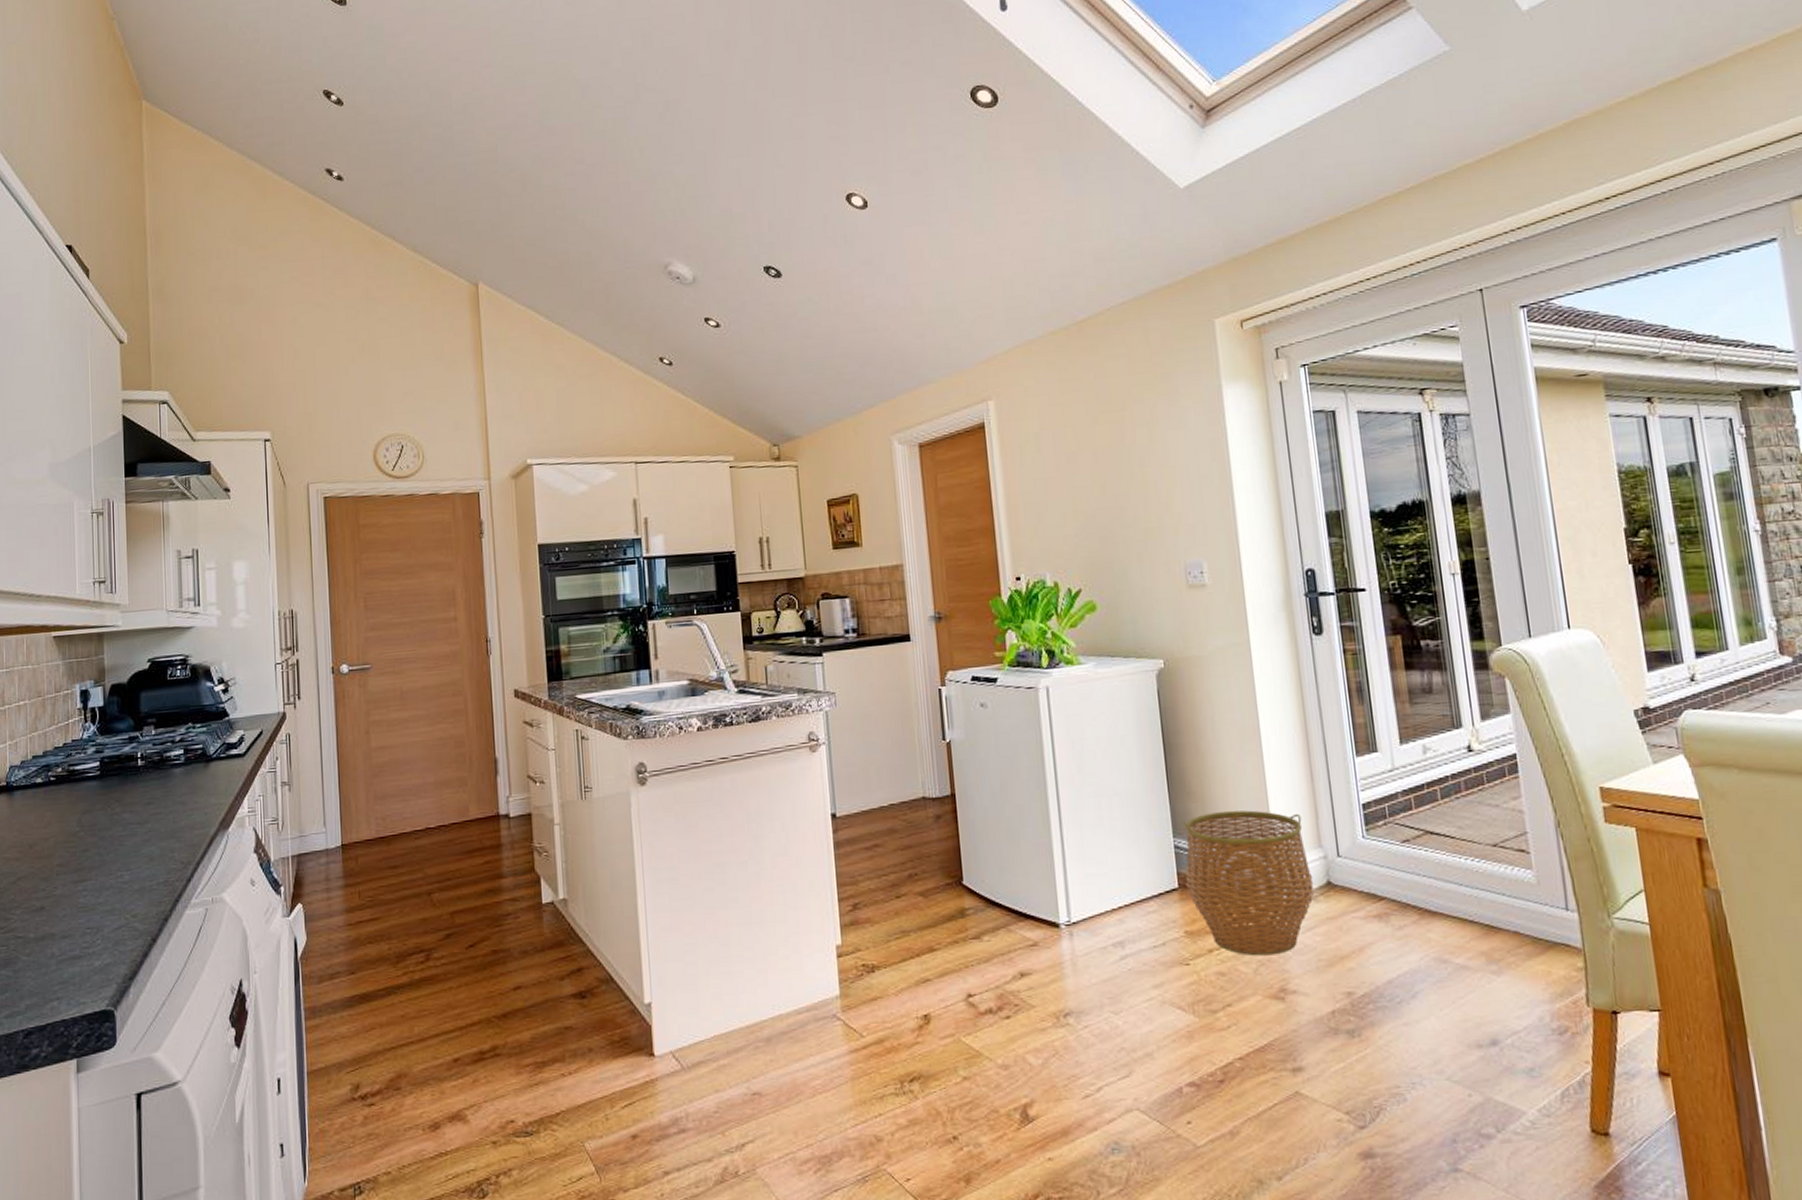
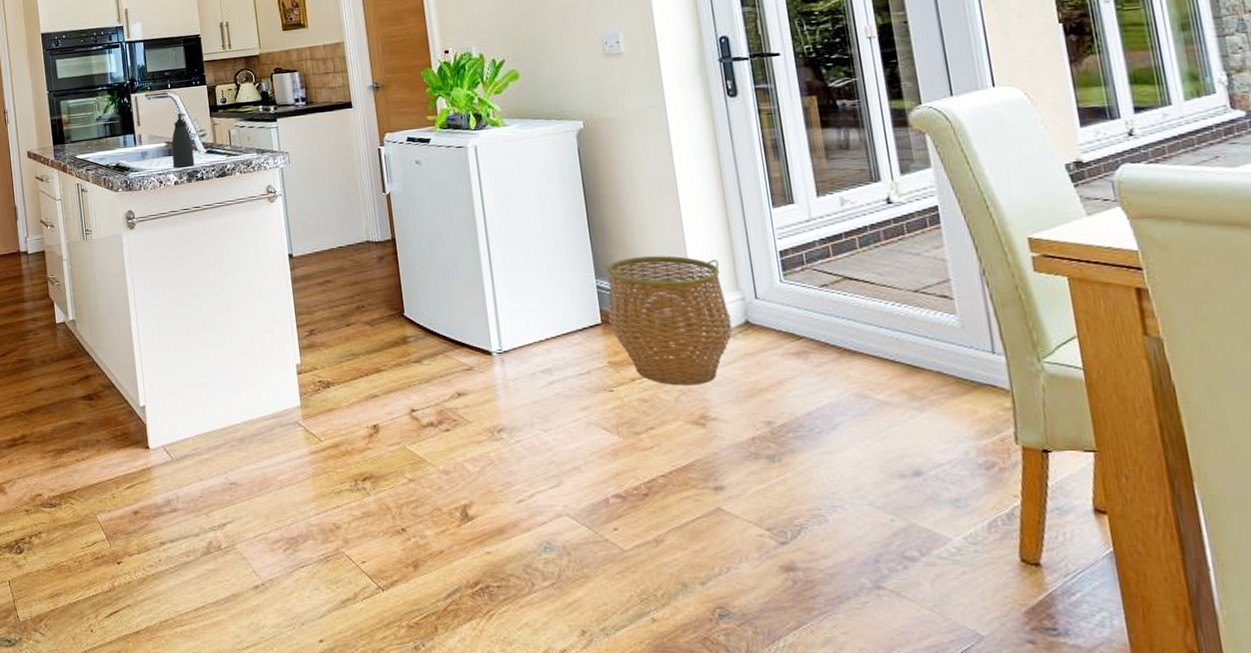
soap dispenser: none [695,645,723,712] -> present [171,113,195,169]

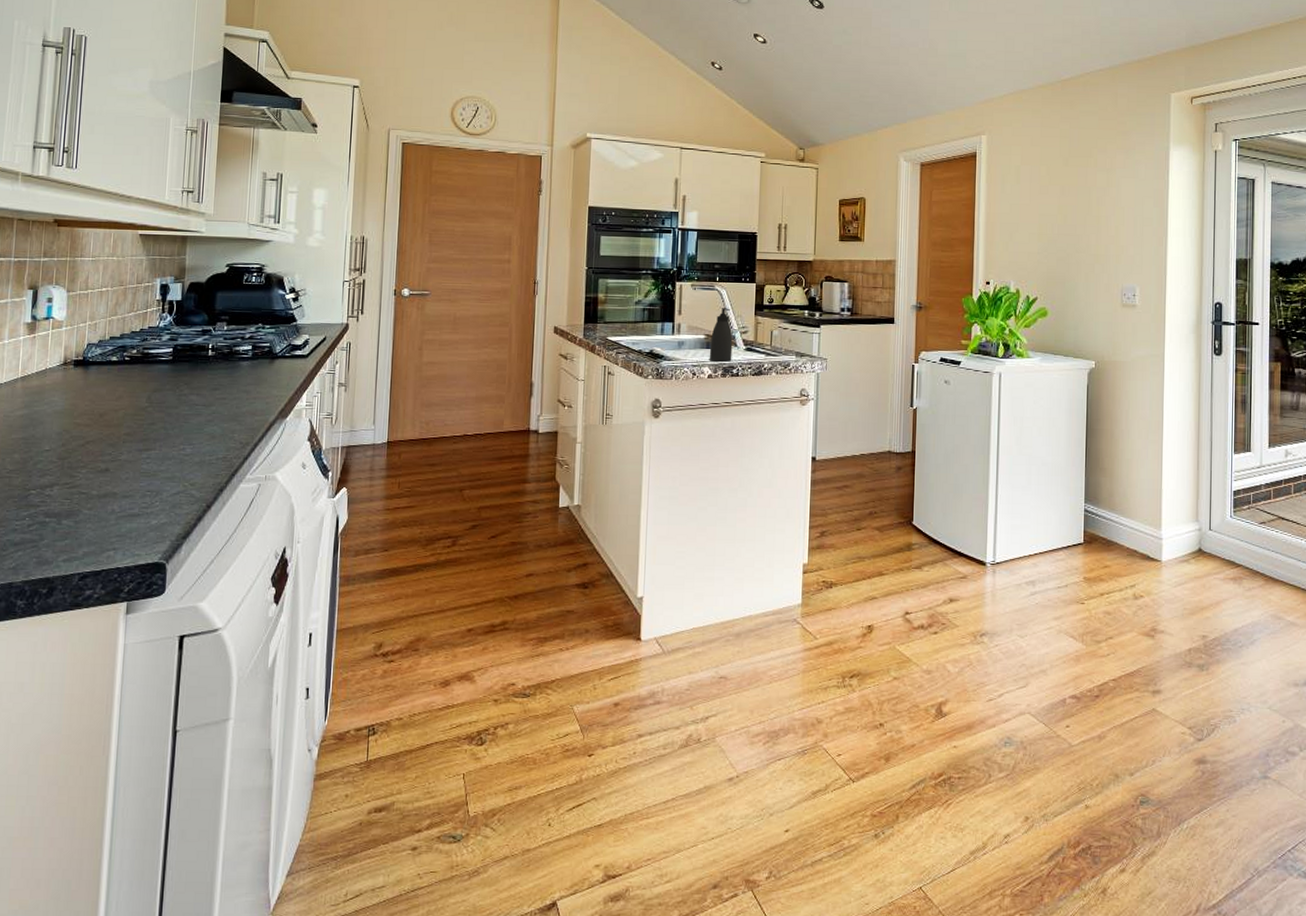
basket: present [605,255,733,386] -> none [1089,486,1189,602]

